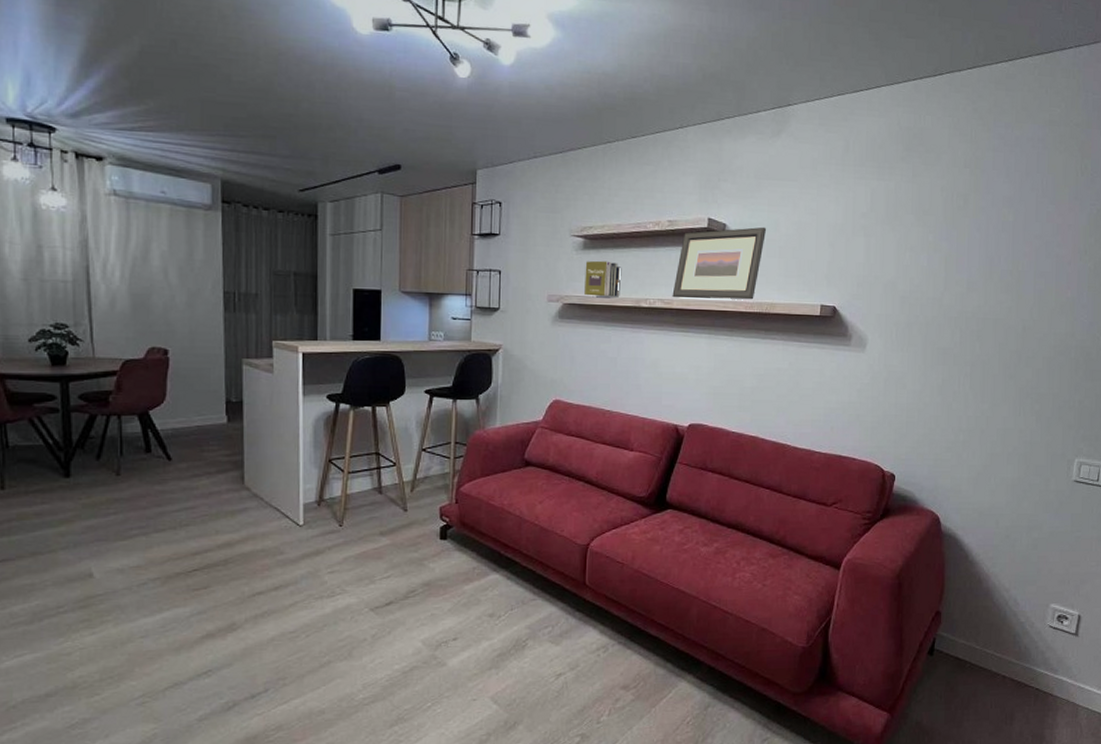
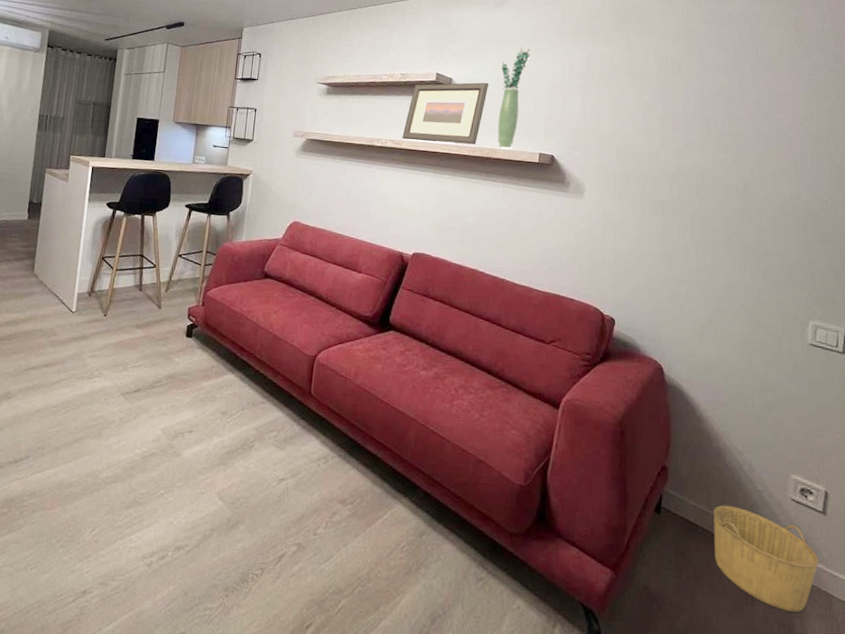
books: present [584,260,621,297] -> none [325,104,358,136]
vase: none [776,184,812,301] -> present [497,47,531,148]
basket: none [980,639,1070,724] -> present [714,505,820,612]

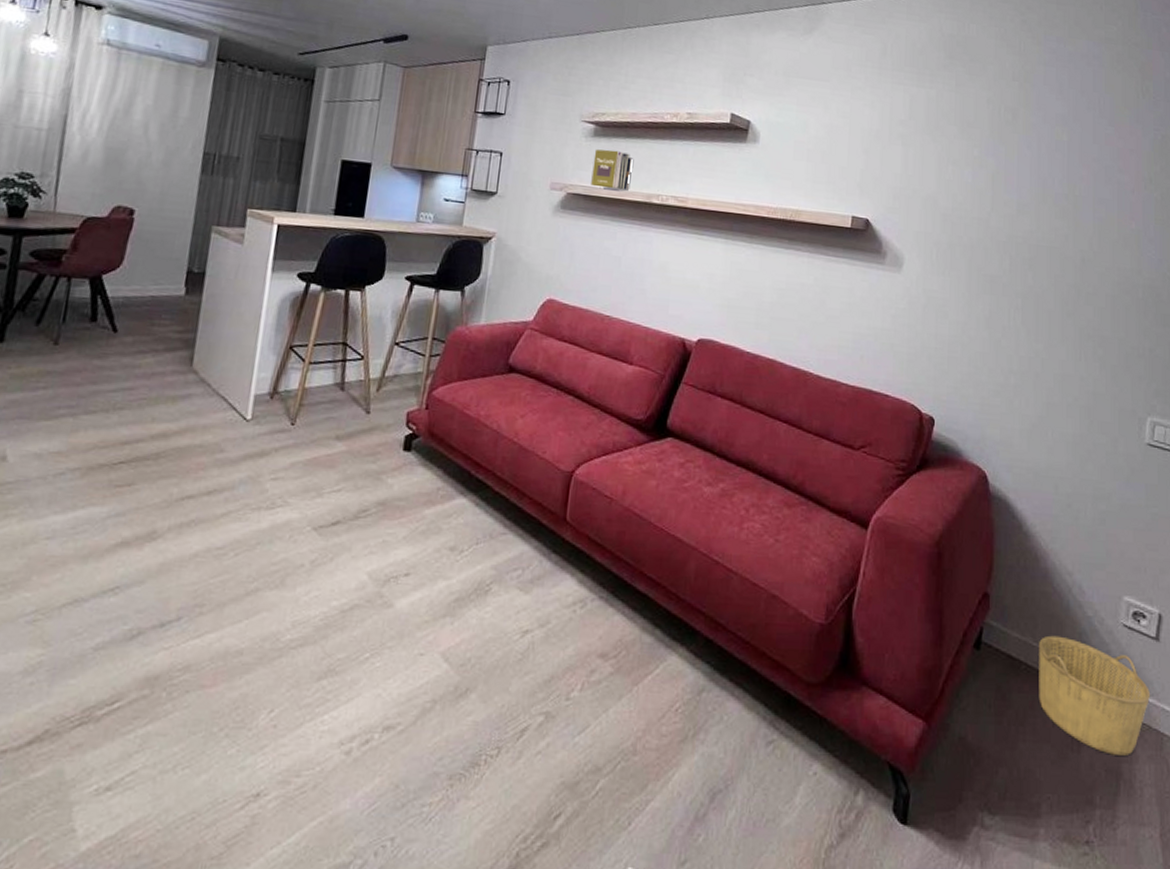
books: none [325,104,358,136] -> present [591,149,633,191]
picture frame: present [402,82,489,145] -> none [687,126,795,205]
vase: present [497,47,531,148] -> none [803,85,845,210]

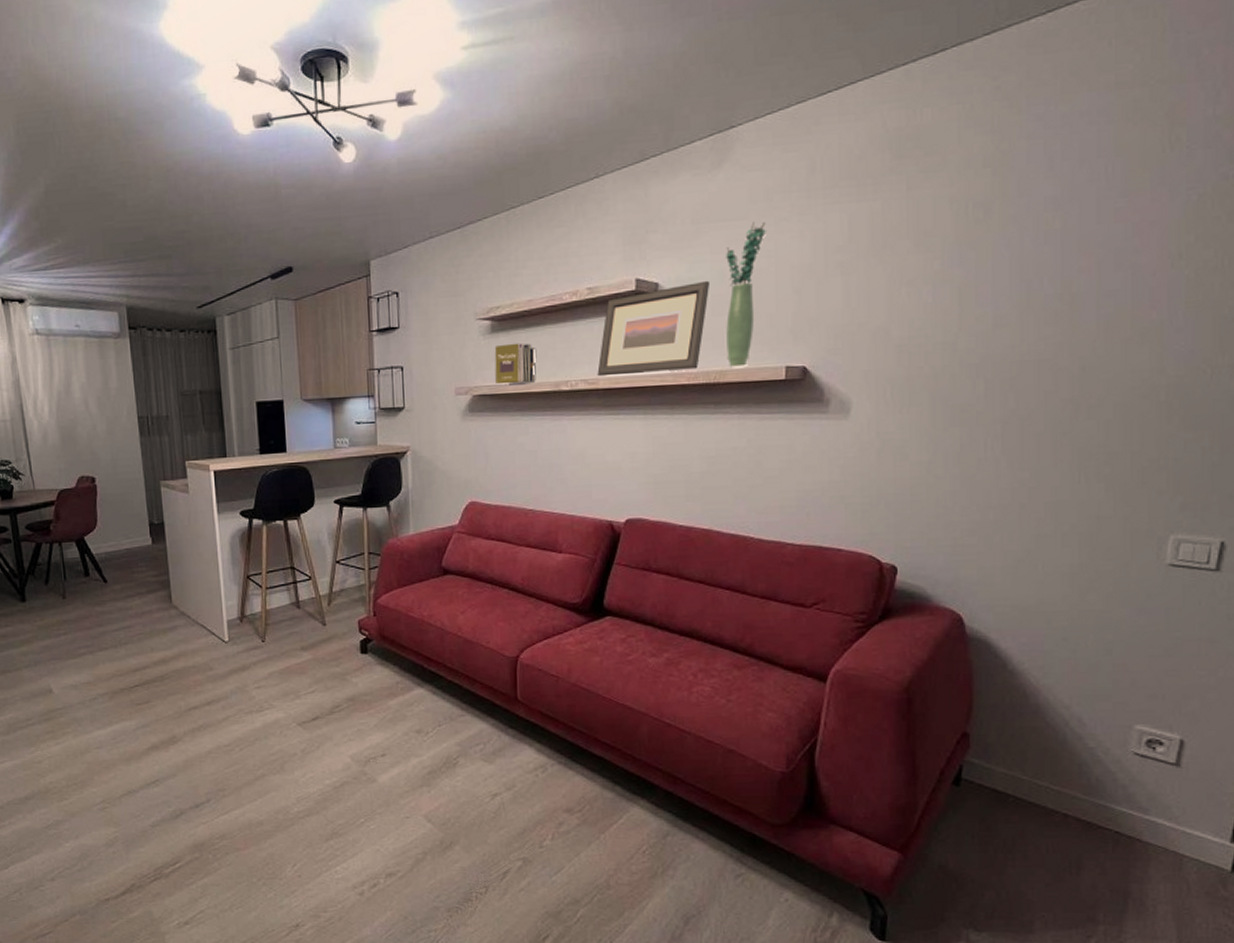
picture frame: none [687,126,795,205] -> present [597,280,711,377]
vase: none [803,85,845,210] -> present [726,221,767,367]
basket: present [1039,635,1151,756] -> none [1030,768,1168,876]

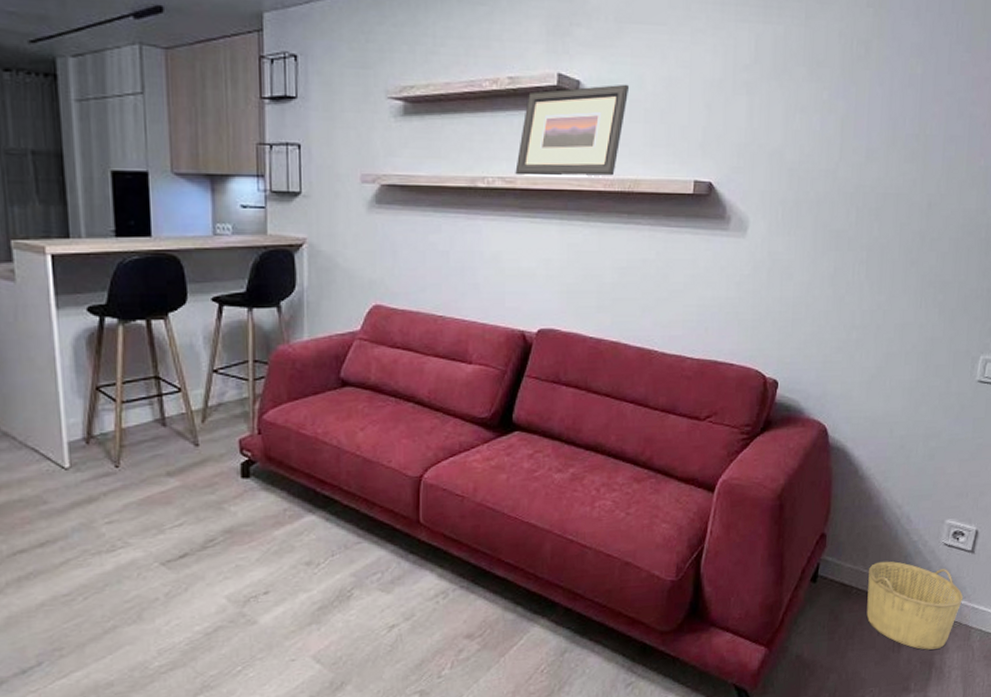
books: present [494,343,536,385] -> none [406,129,451,176]
vase: present [726,221,767,367] -> none [641,29,684,177]
basket: none [1030,768,1168,876] -> present [866,561,964,650]

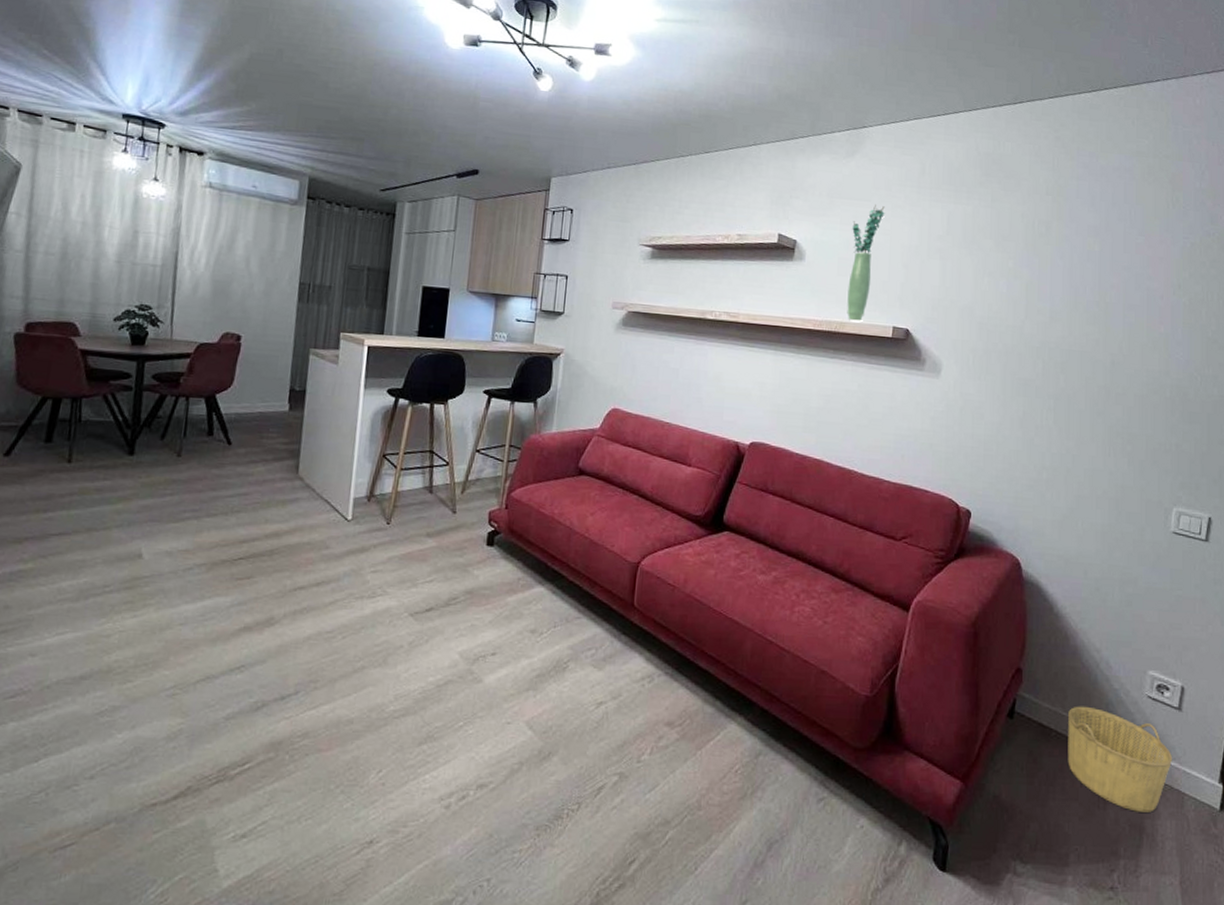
picture frame: present [515,84,630,176] -> none [738,245,838,318]
vase: none [641,29,684,177] -> present [847,204,886,321]

